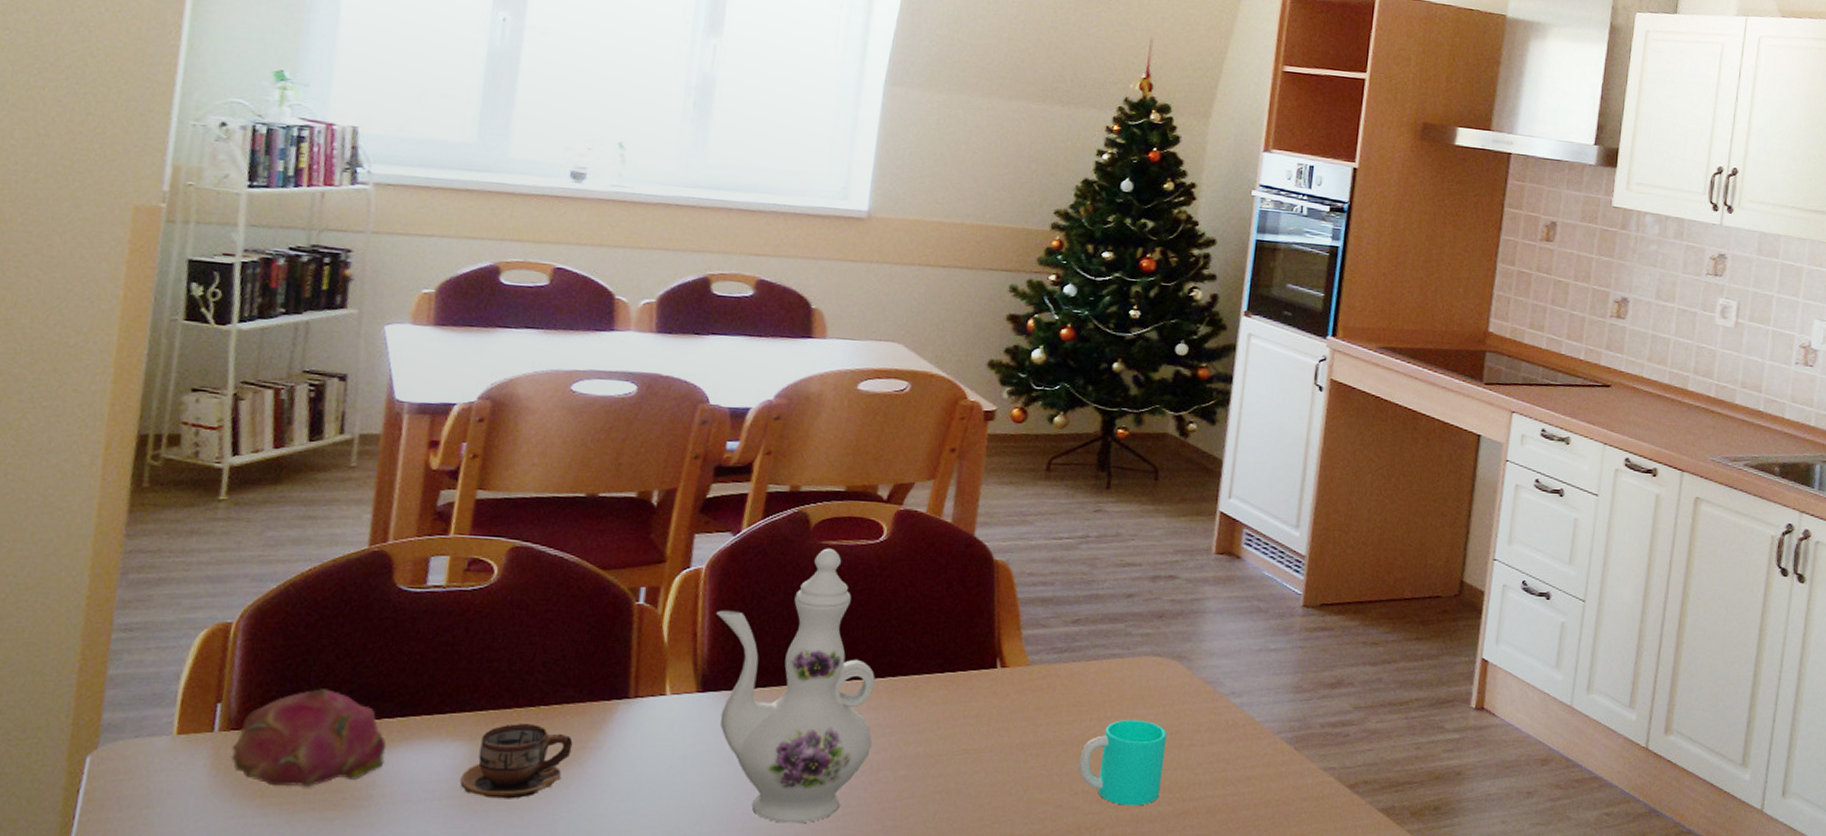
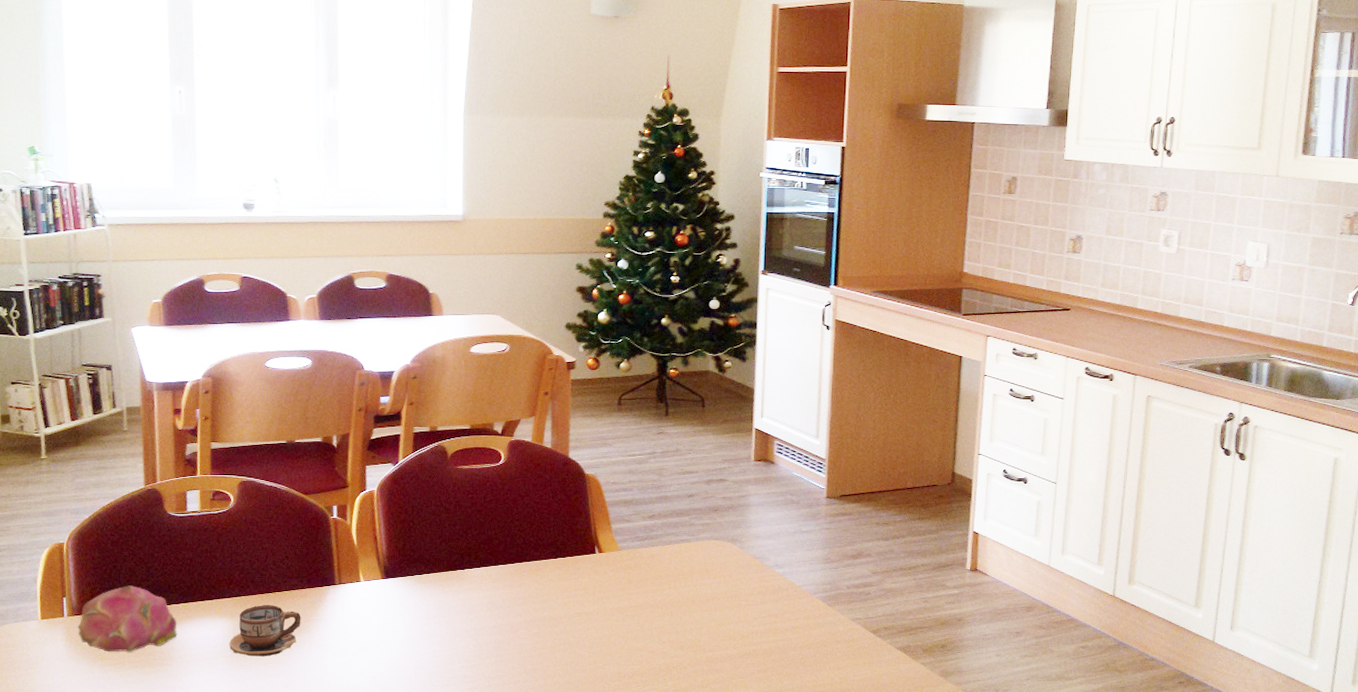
ewer: present [716,548,875,824] -> none [388,471,510,669]
cup: present [1078,719,1167,806] -> none [664,587,728,650]

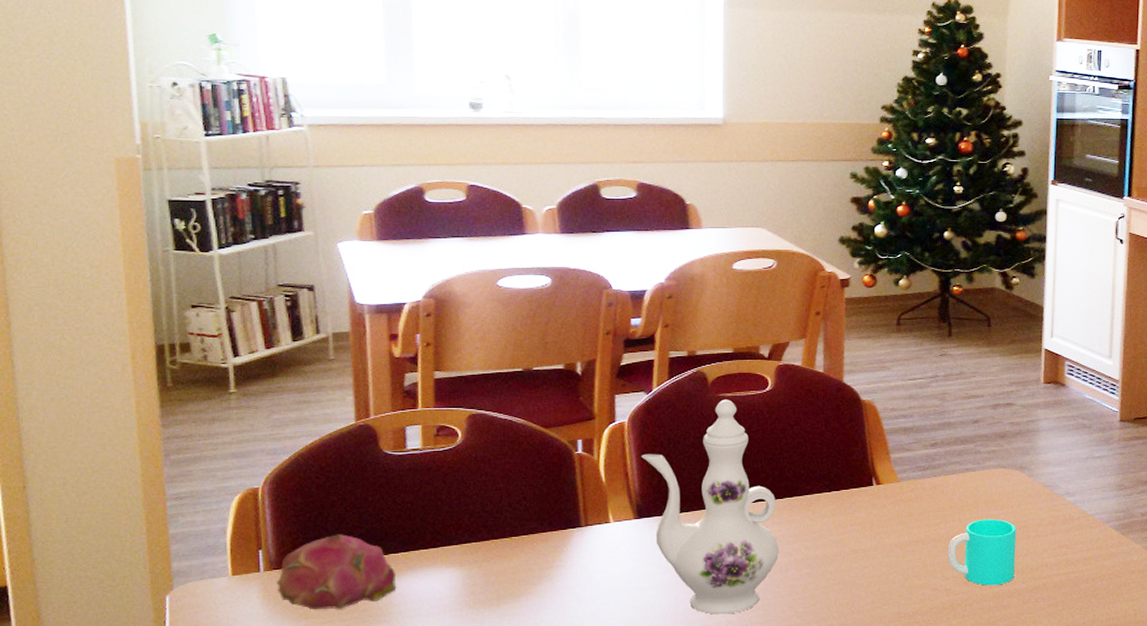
cup: present [229,605,301,657] -> none [458,551,542,609]
ewer: none [388,471,510,669] -> present [641,399,779,615]
cup: none [664,587,728,650] -> present [947,518,1016,586]

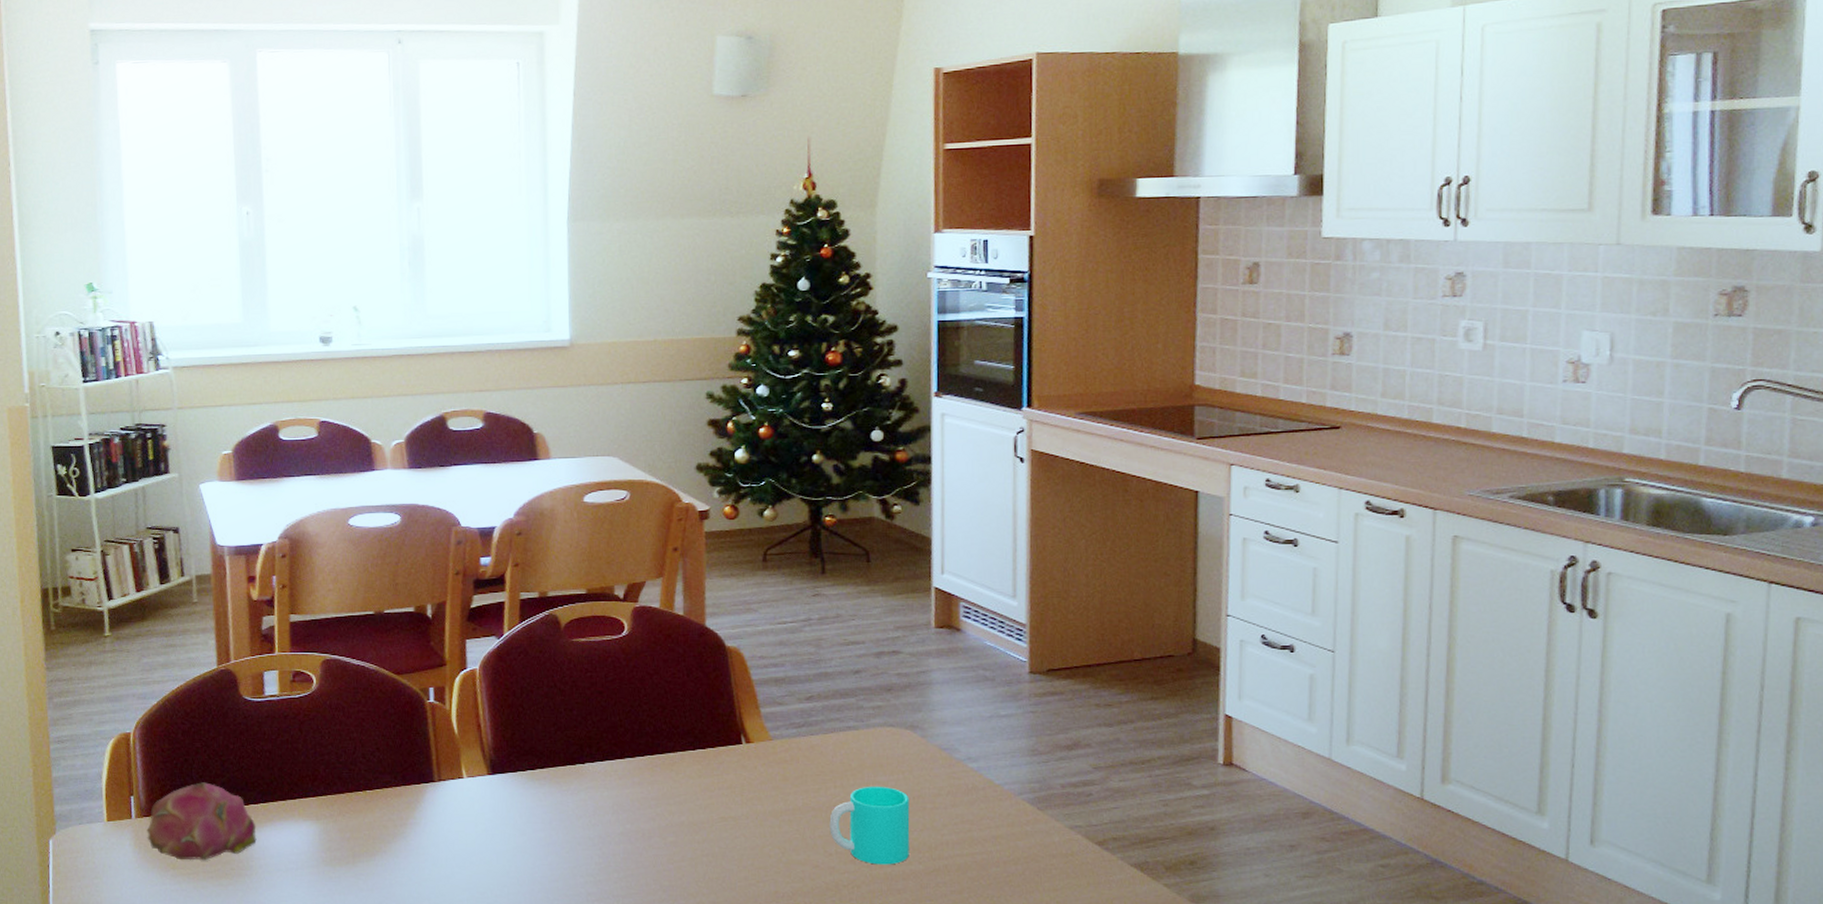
ewer: present [641,399,779,615] -> none [494,645,641,885]

